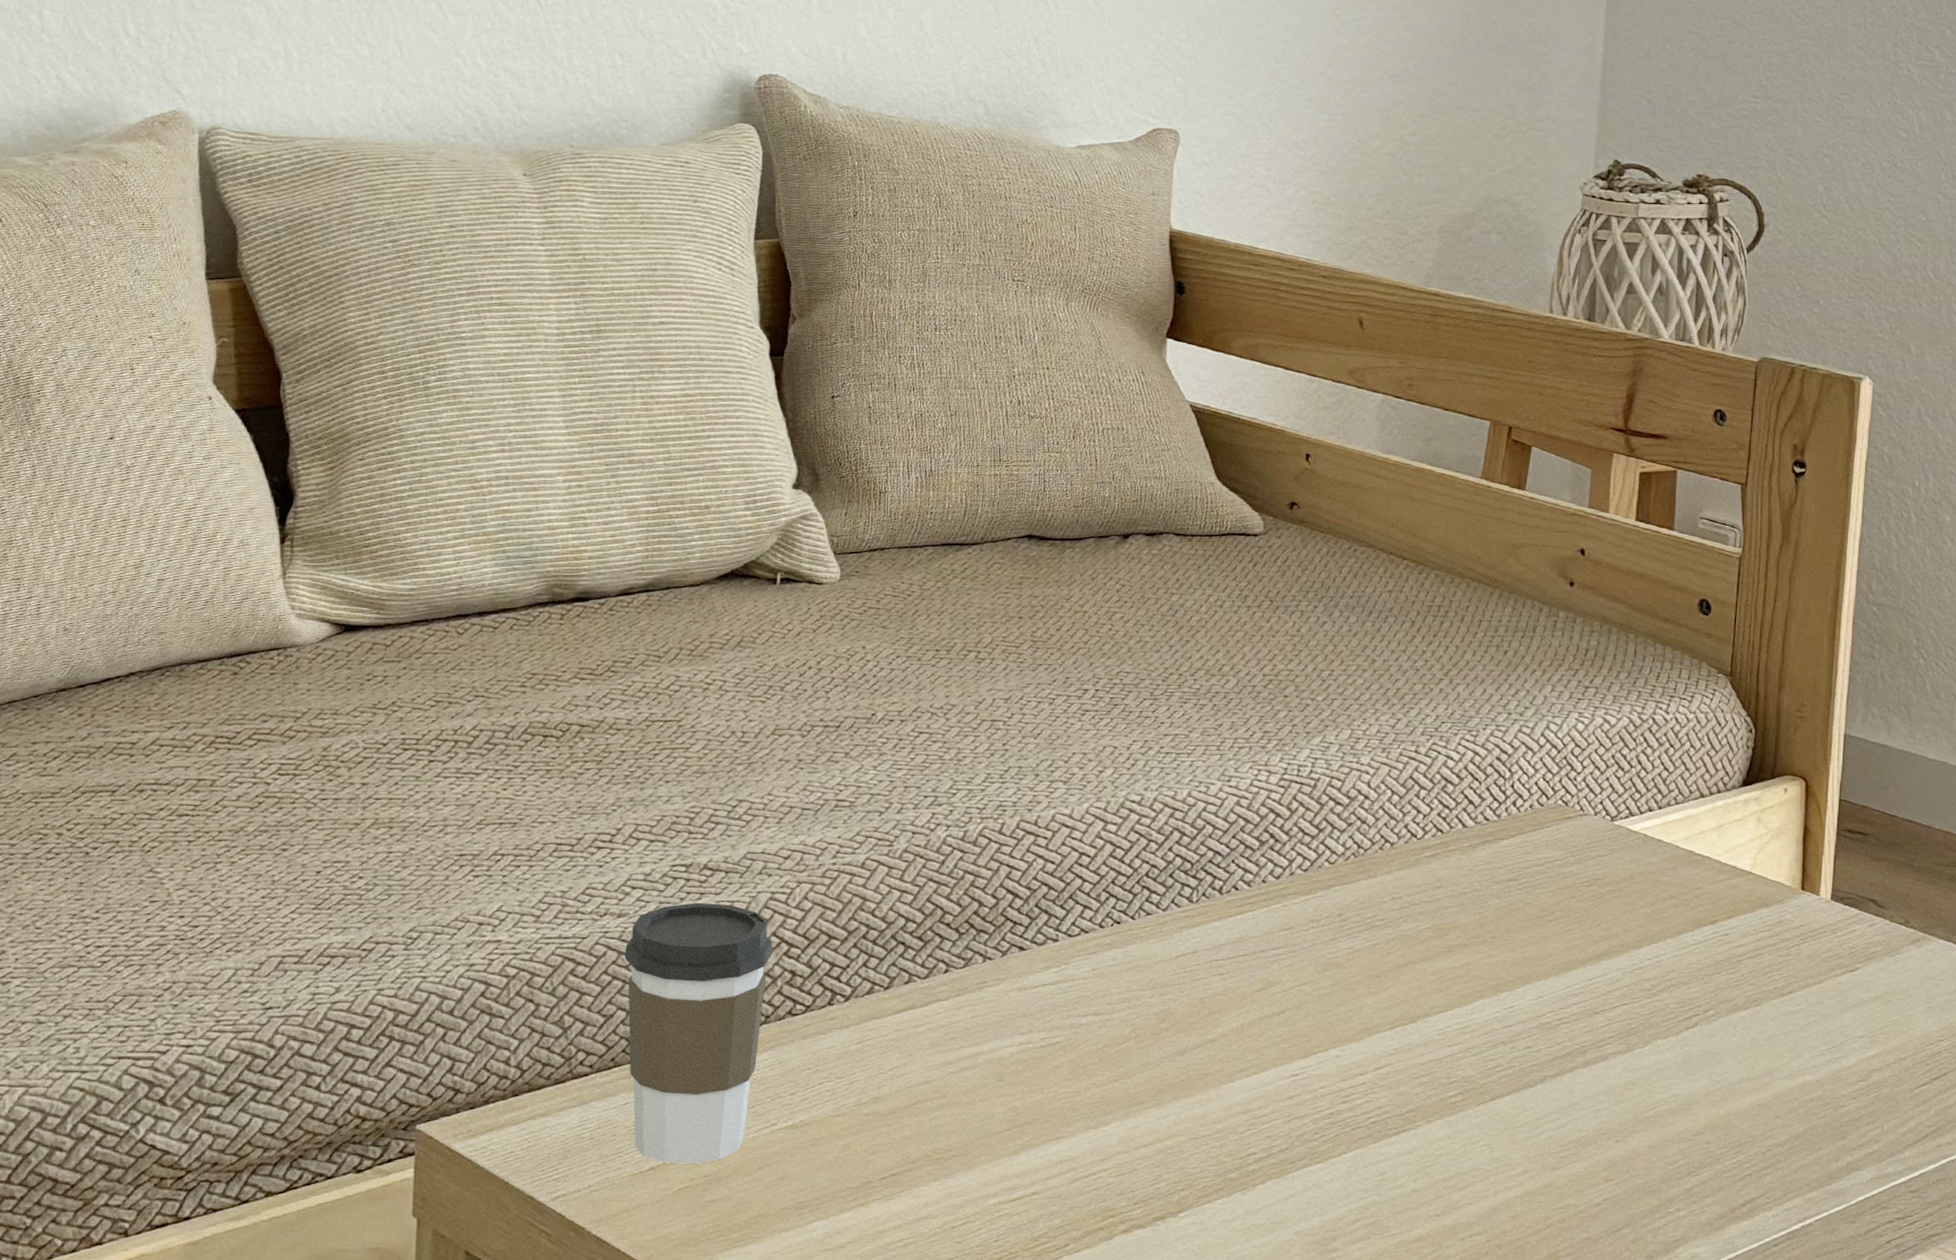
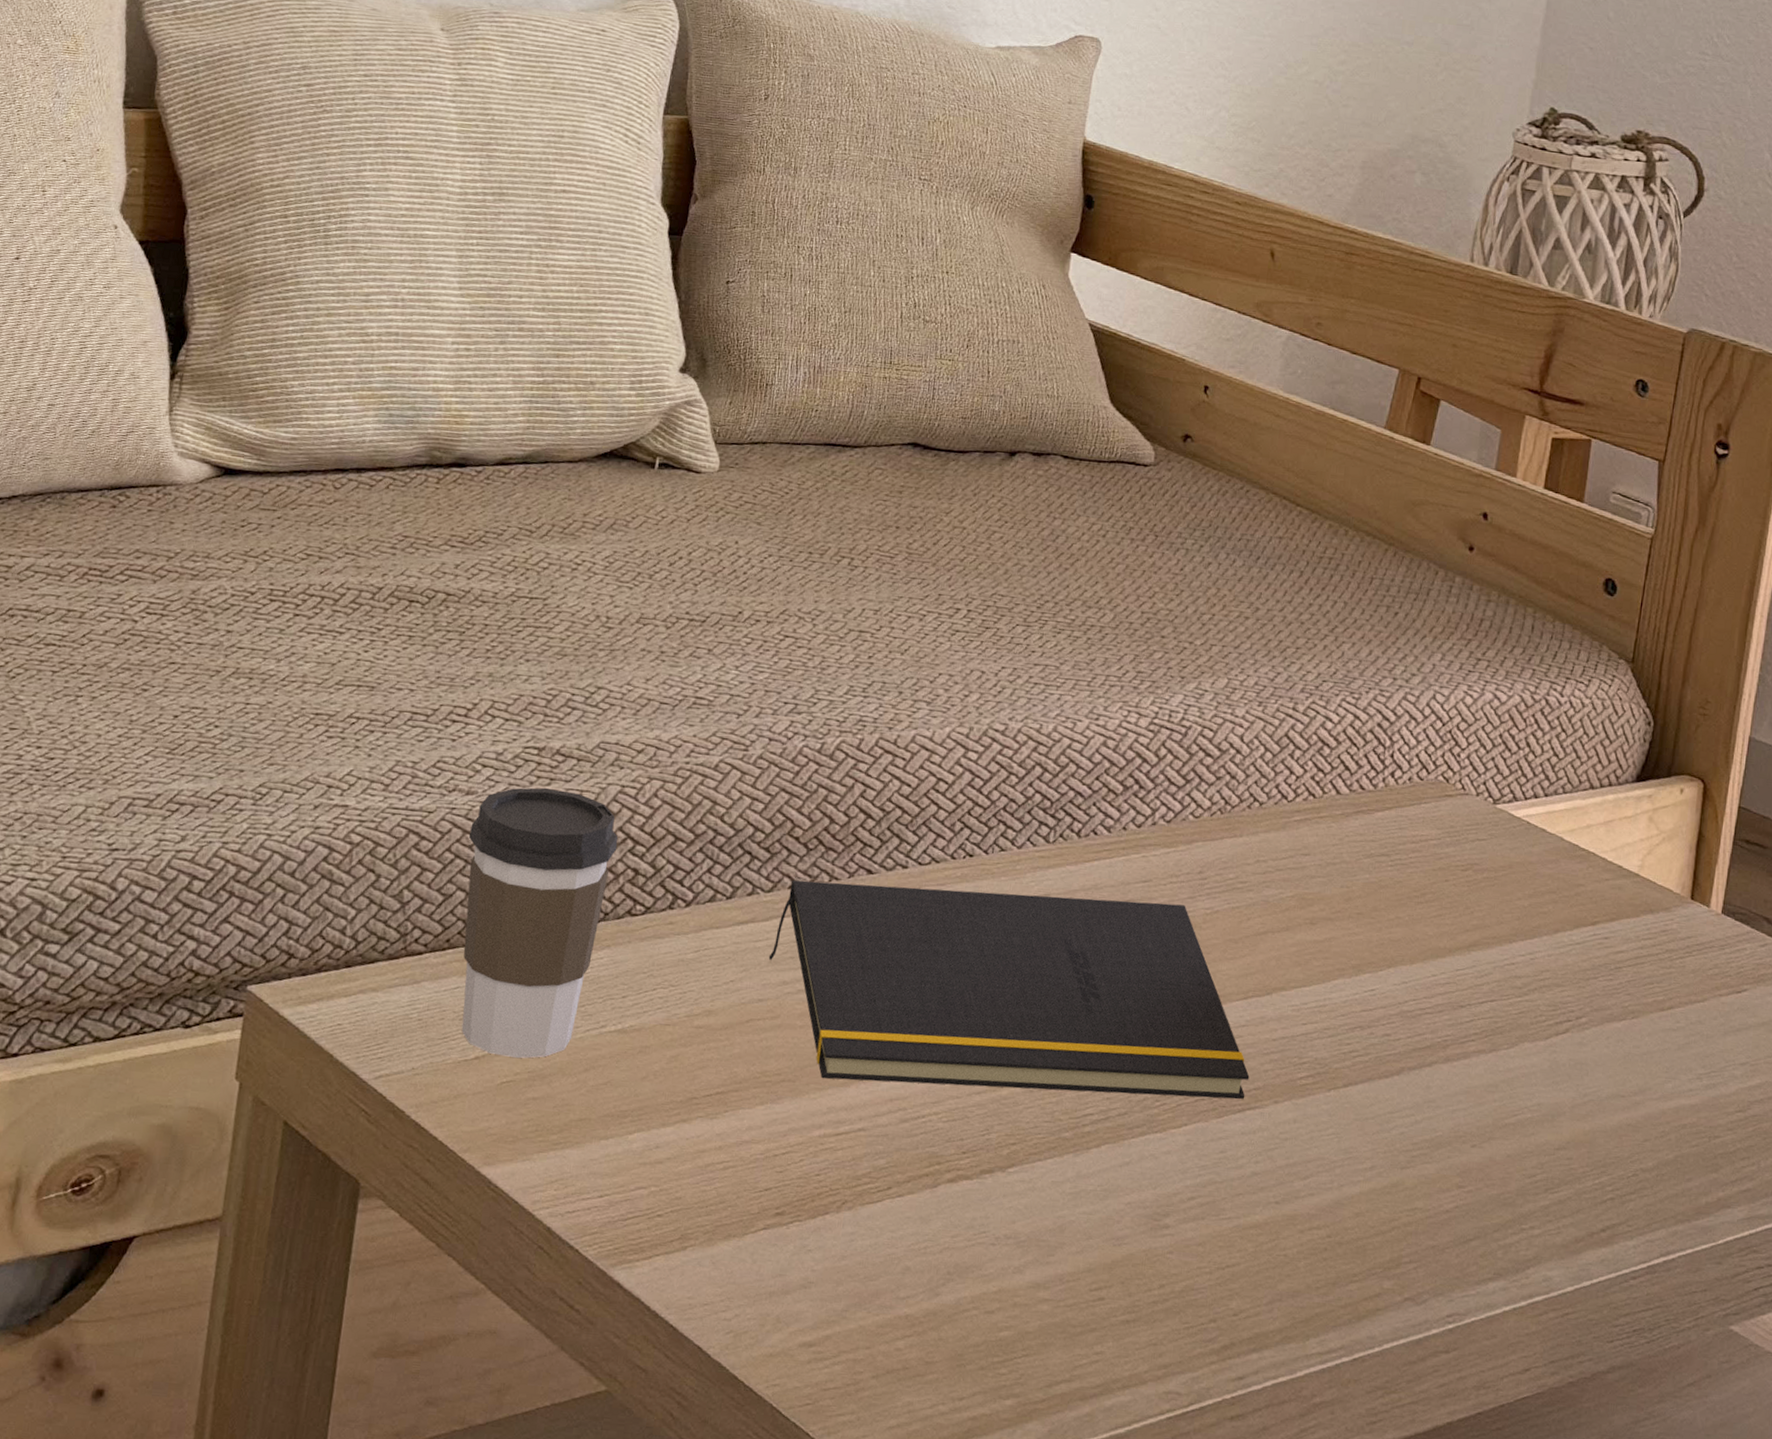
notepad: none [930,947,1402,1149] -> present [768,880,1250,1100]

